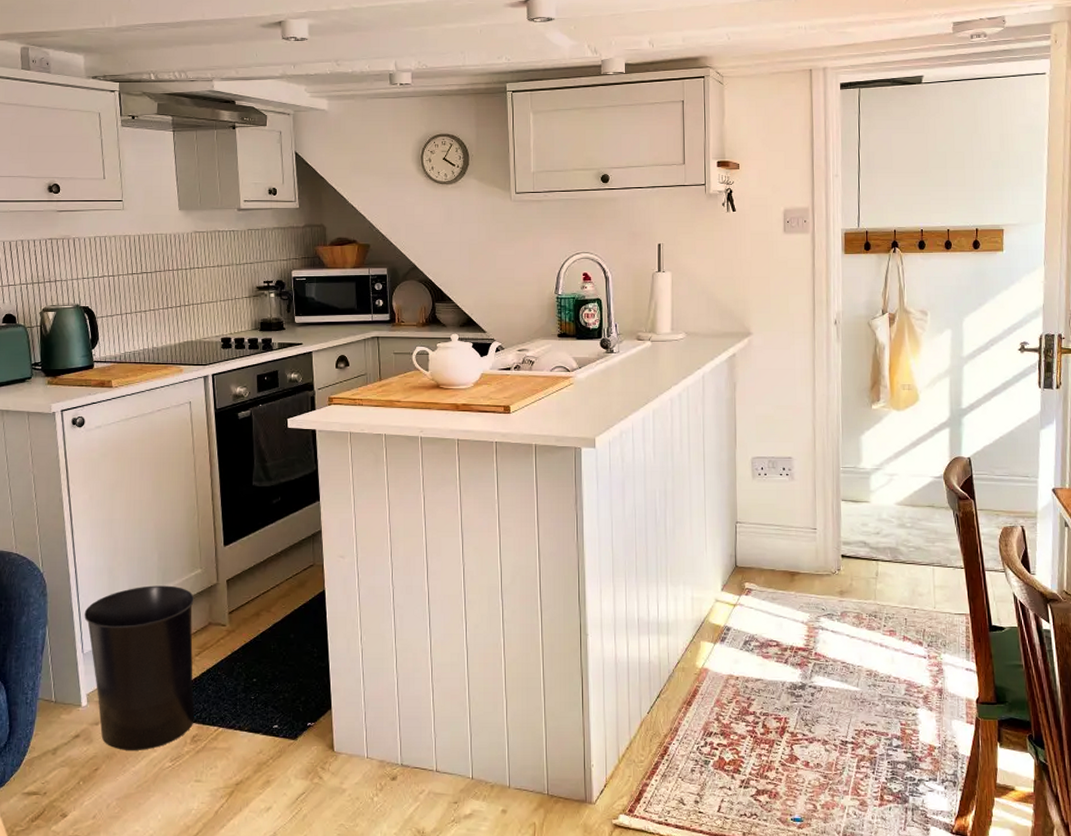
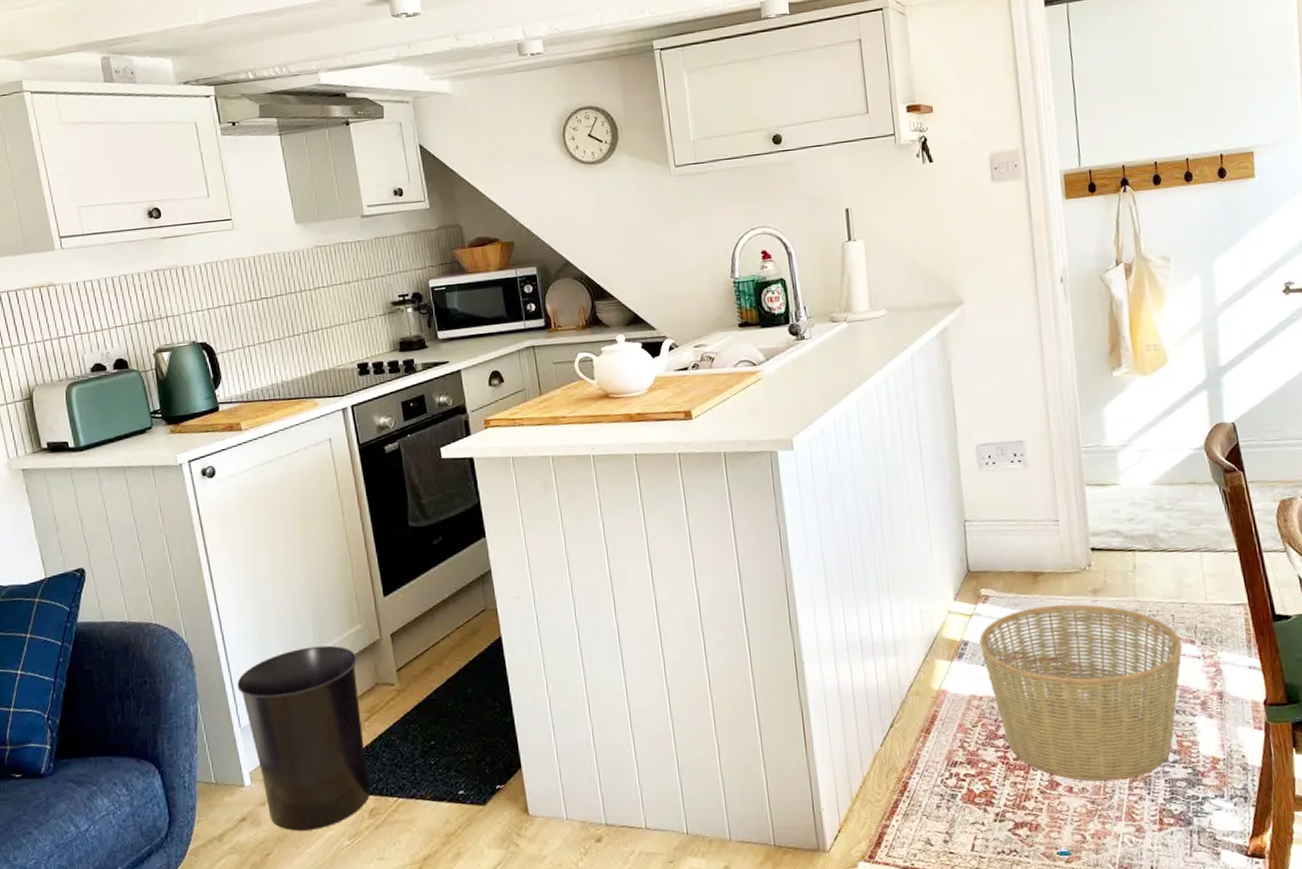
basket: none [740,601,911,759] -> present [979,604,1182,781]

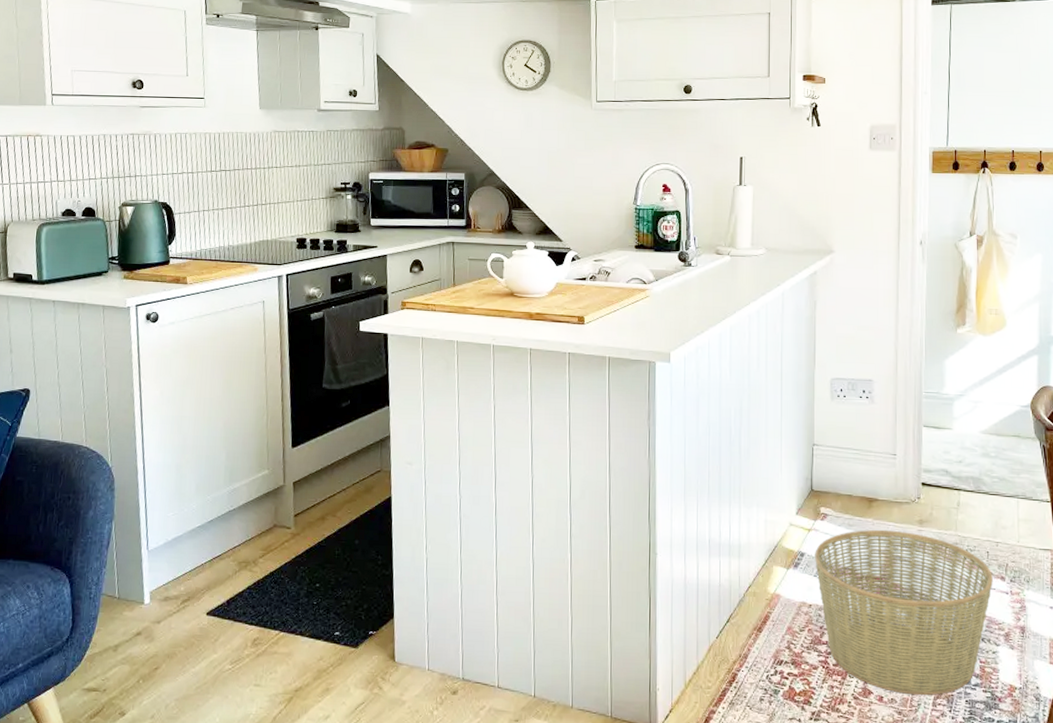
waste bin: present [237,645,371,831] -> none [150,484,260,651]

